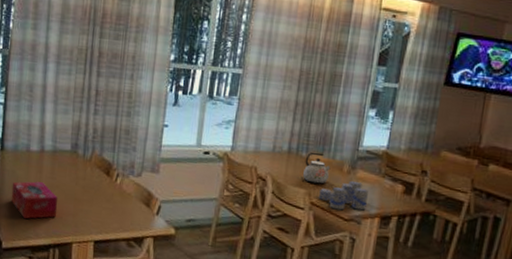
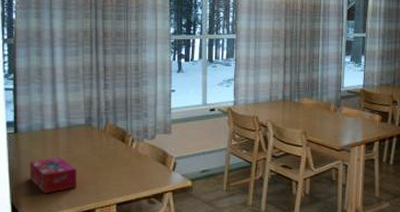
kettle: present [303,152,331,184] -> none [298,97,320,123]
candle: present [318,180,368,211] -> none [312,117,353,143]

